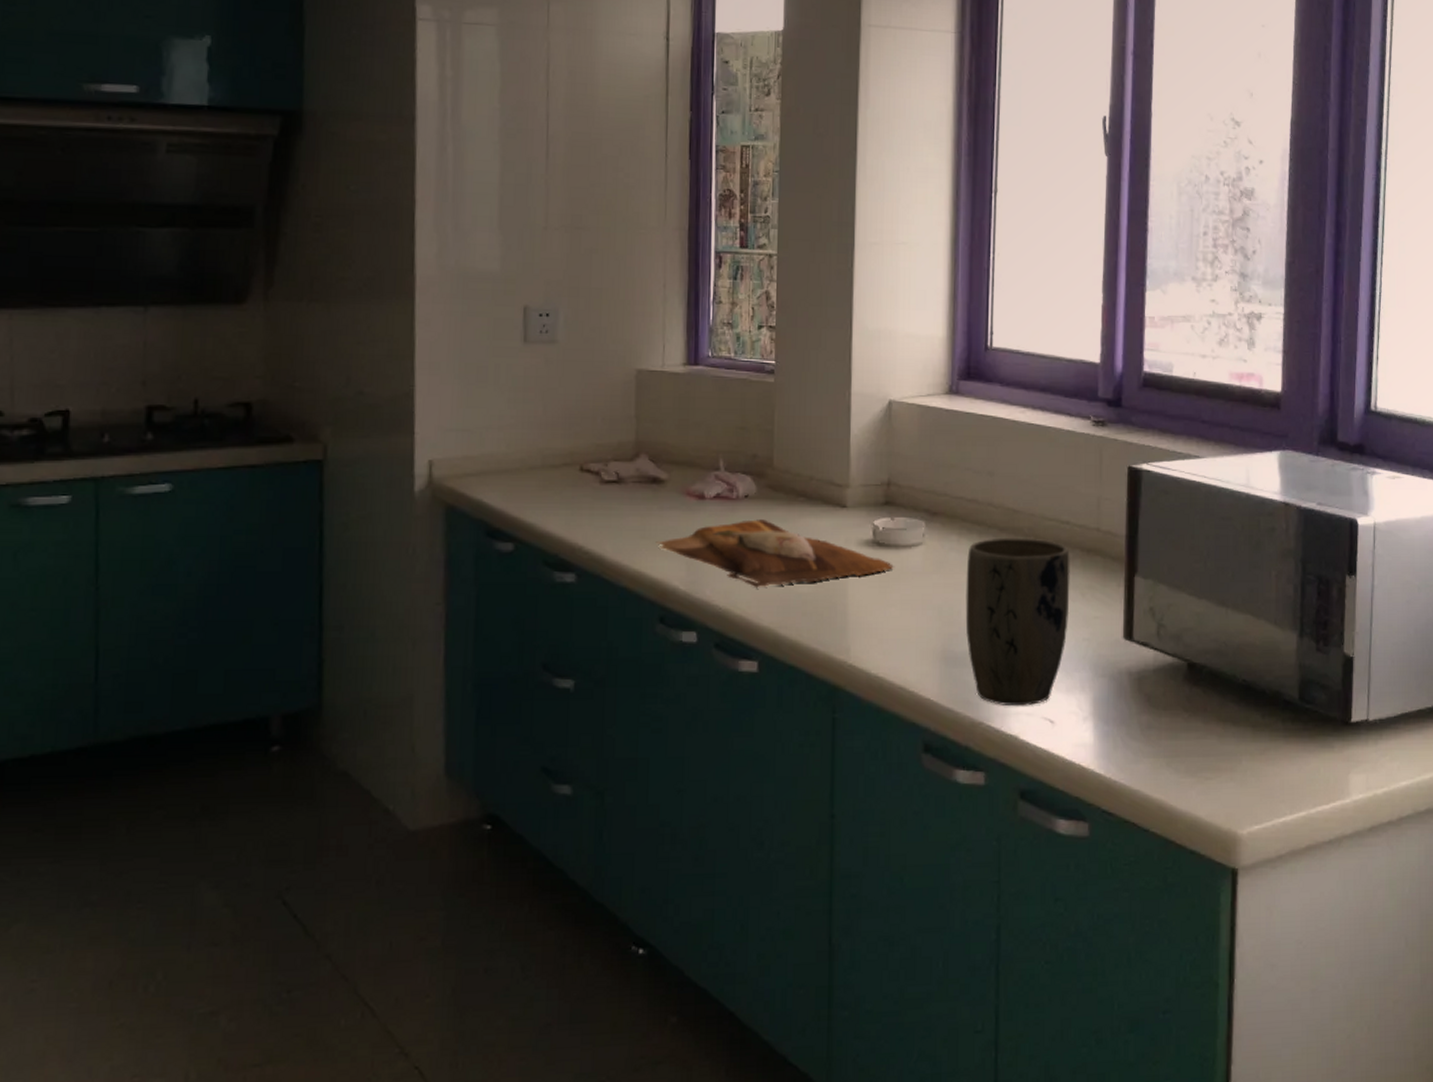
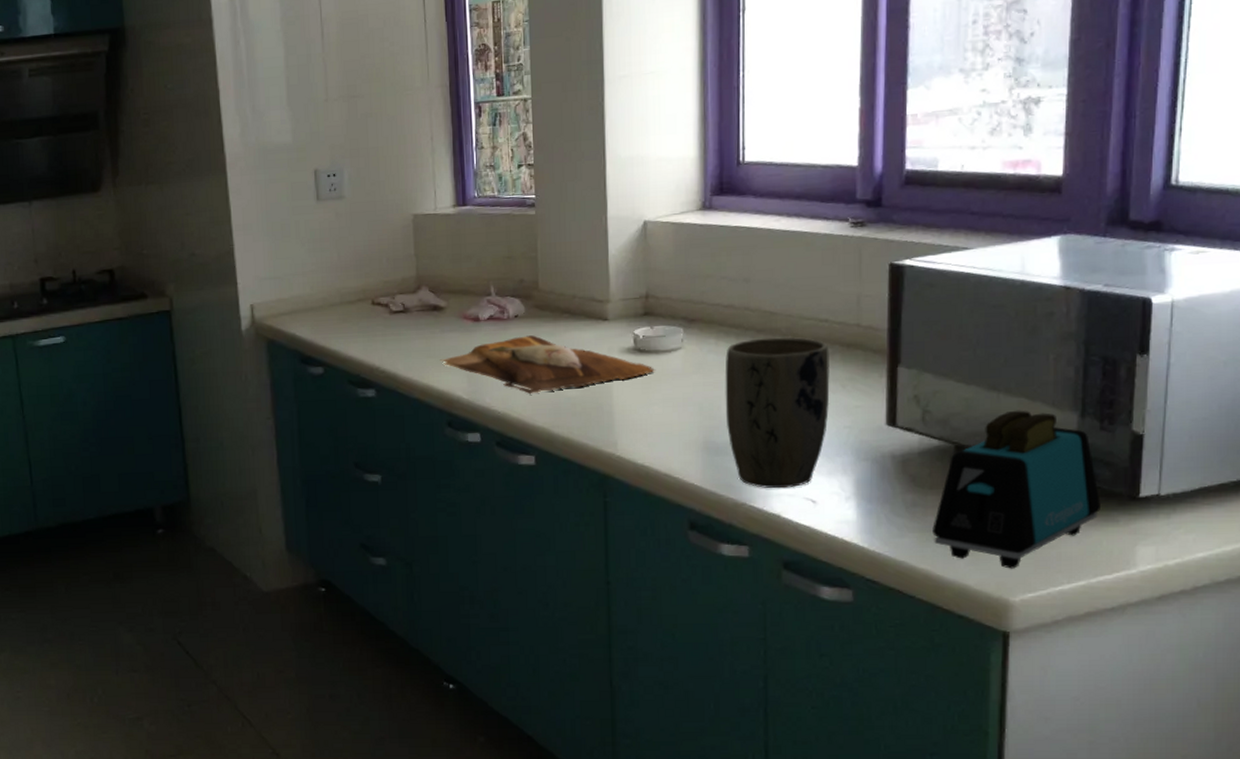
toaster: none [1166,627,1318,798] -> present [932,410,1101,569]

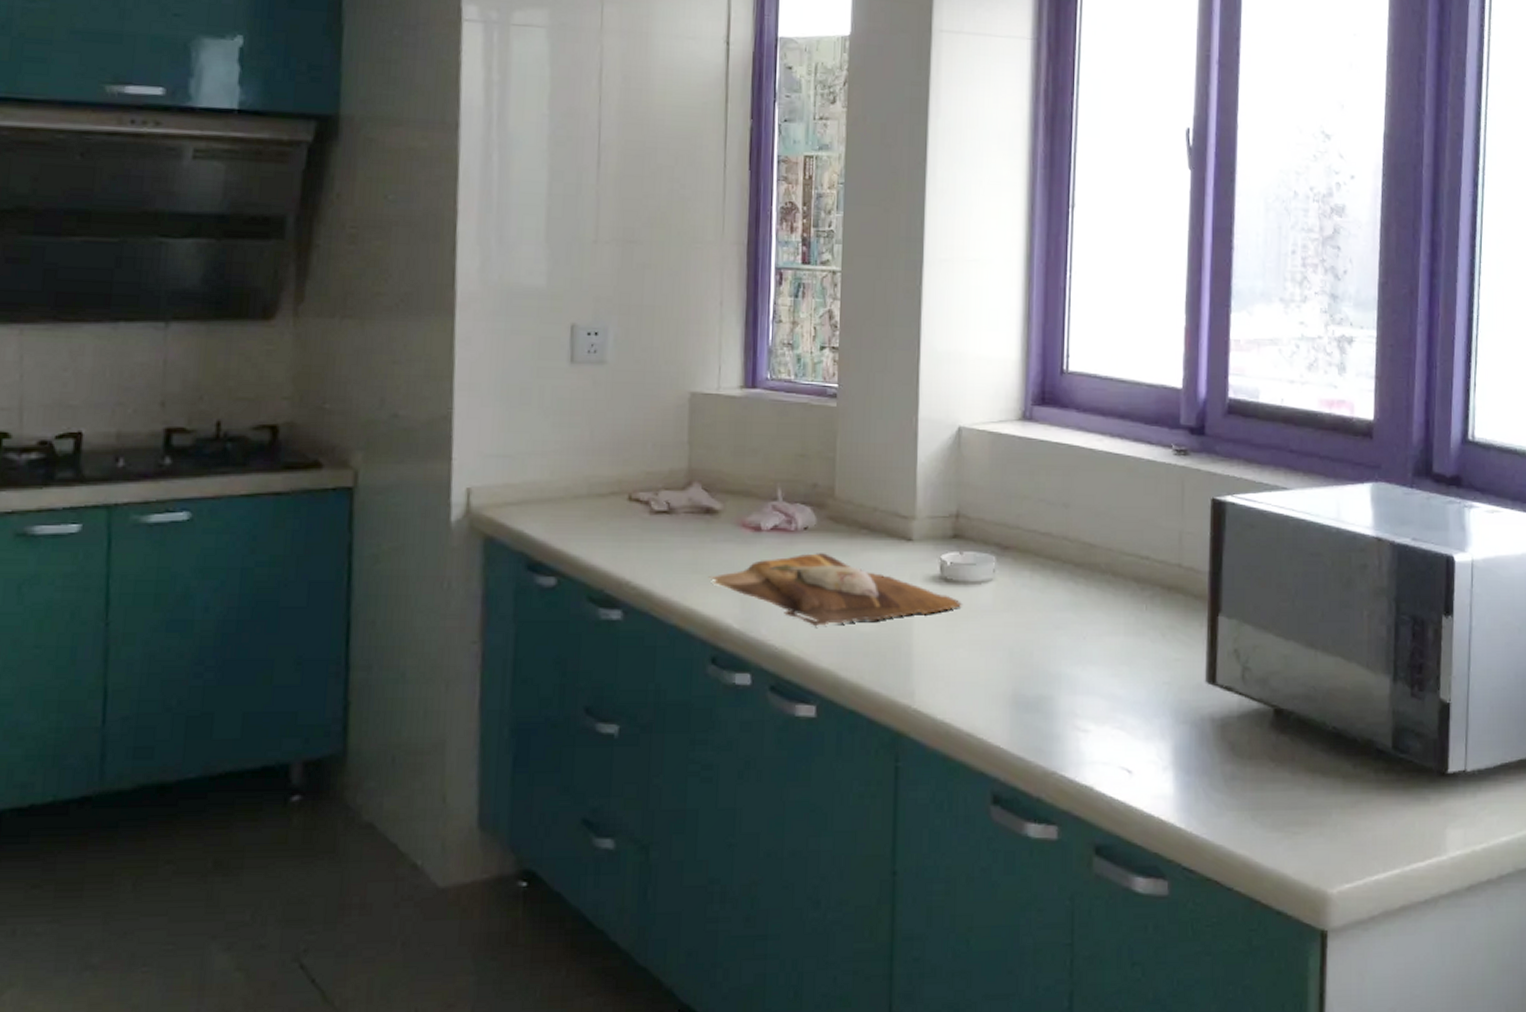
plant pot: present [725,337,830,489] -> none [1038,574,1150,755]
toaster: present [932,410,1101,569] -> none [1251,671,1413,855]

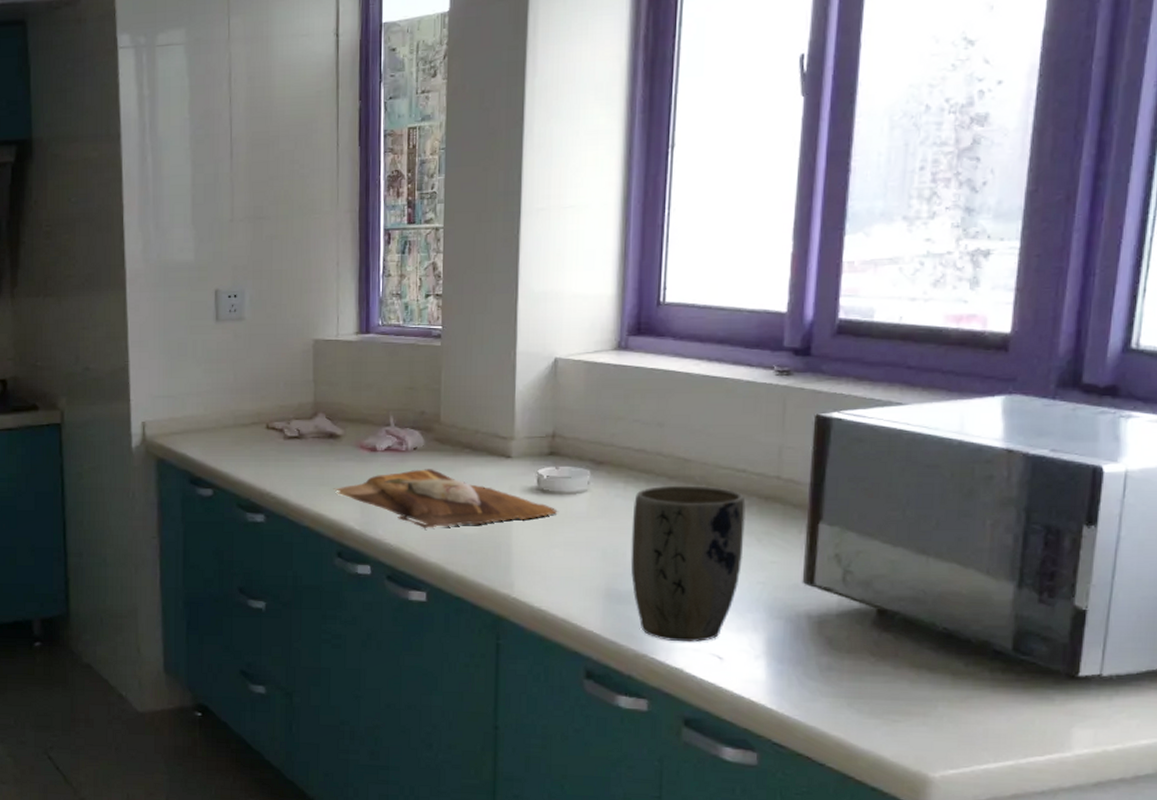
plant pot: none [1038,574,1150,755] -> present [630,485,746,643]

